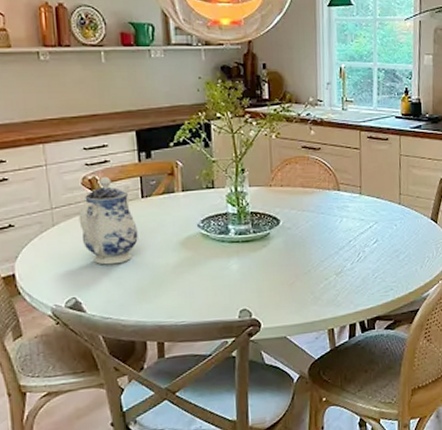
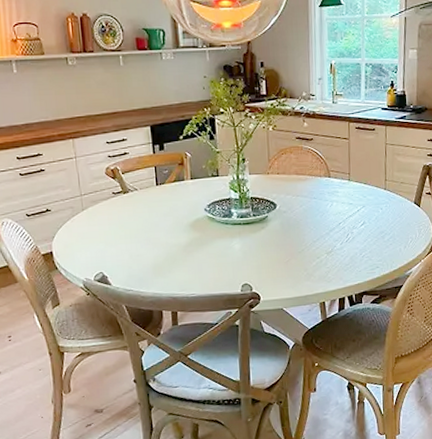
teapot: present [78,176,138,265] -> none [103,166,154,244]

